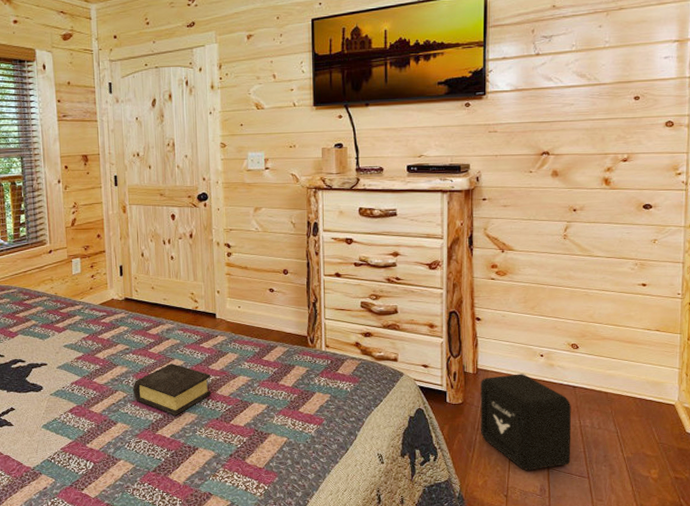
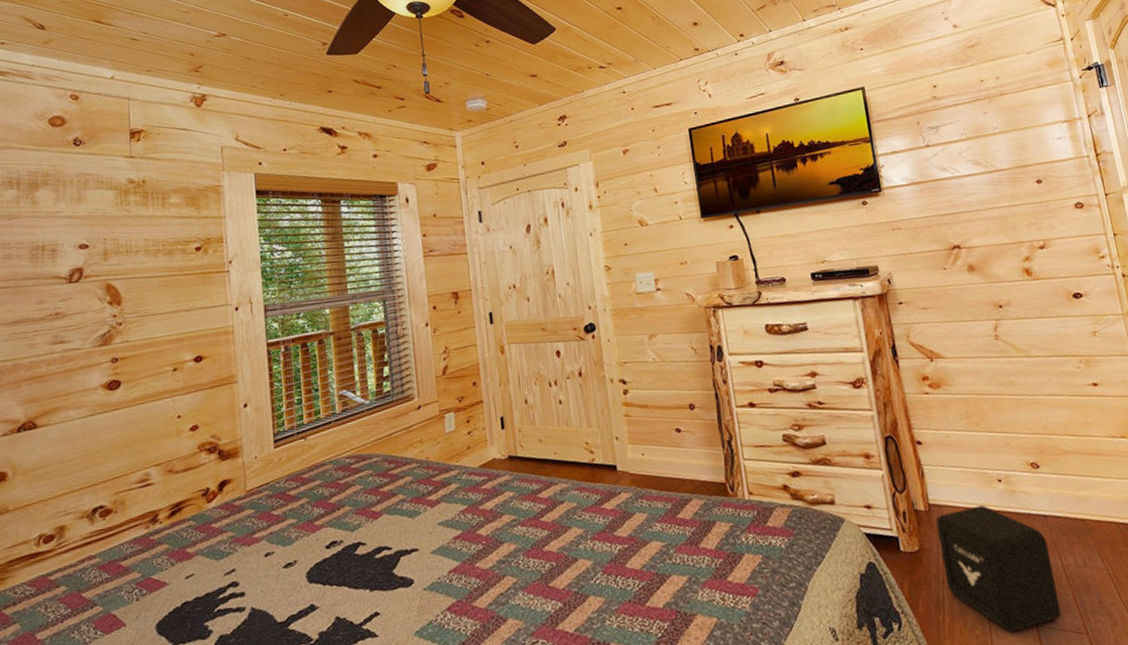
book: present [133,363,212,416] -> none [524,533,620,602]

